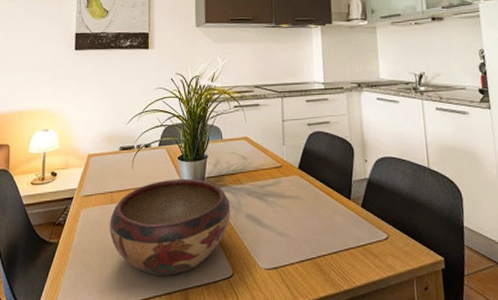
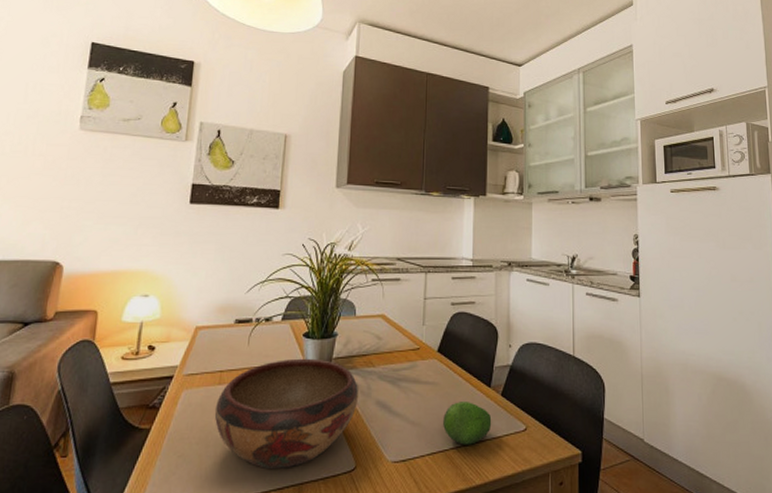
fruit: none [309,213,355,253] -> present [443,402,492,445]

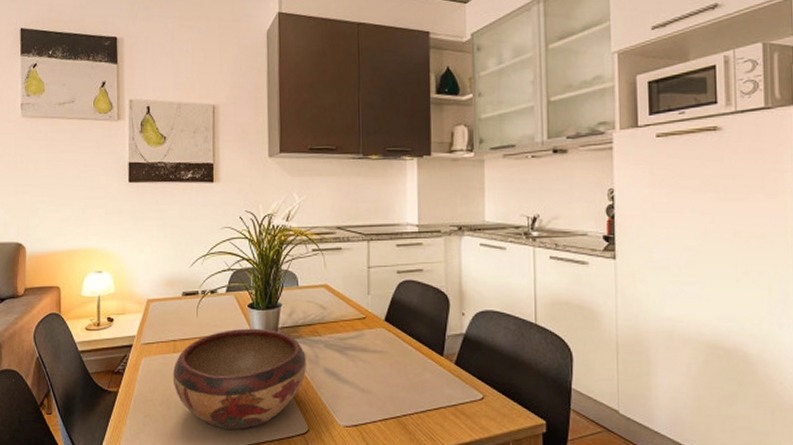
fruit: present [443,402,492,445] -> none [394,370,446,412]

